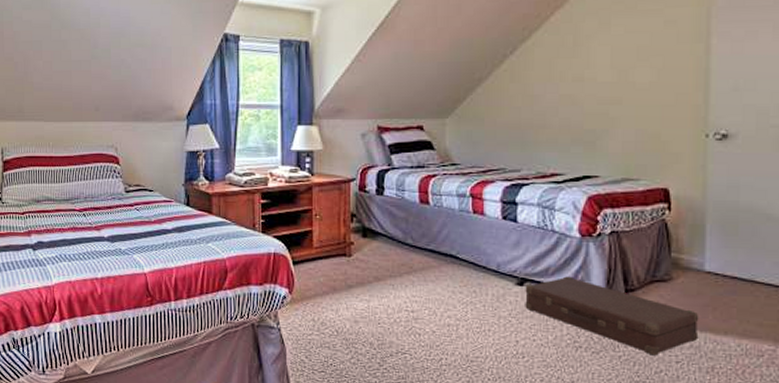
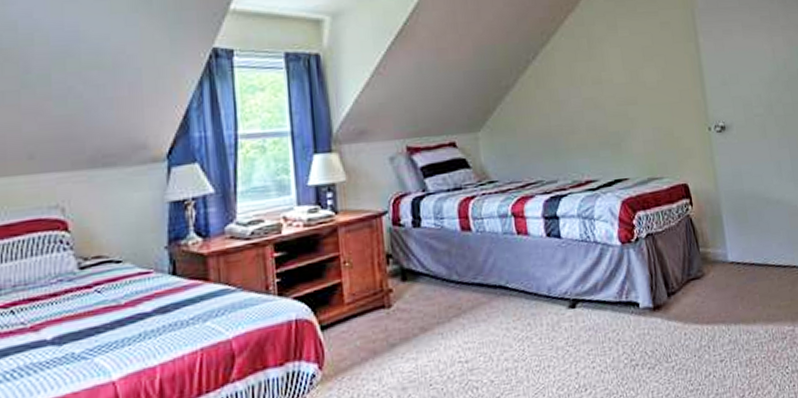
suitcase: present [525,276,699,356] -> none [577,289,735,359]

